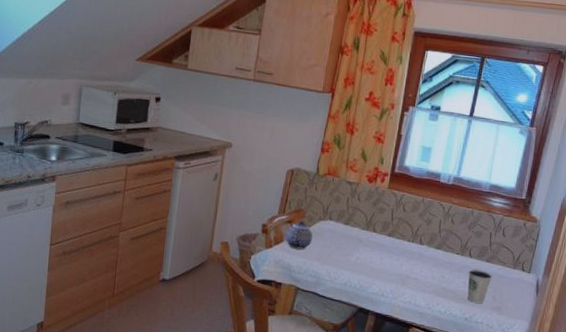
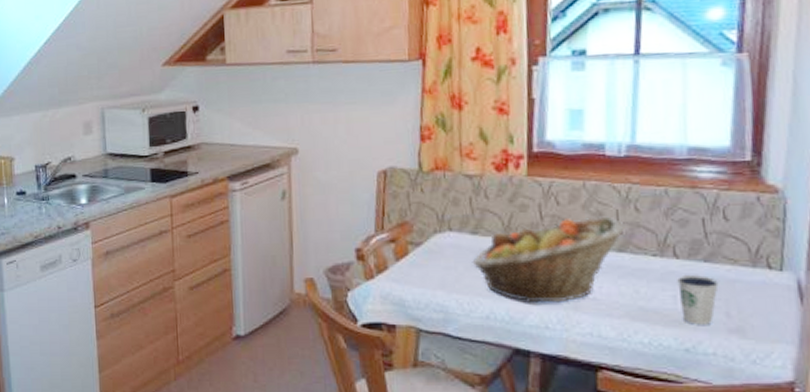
teapot: present [285,220,313,250] -> none [390,237,429,276]
fruit basket: none [341,222,443,279] -> present [472,216,625,303]

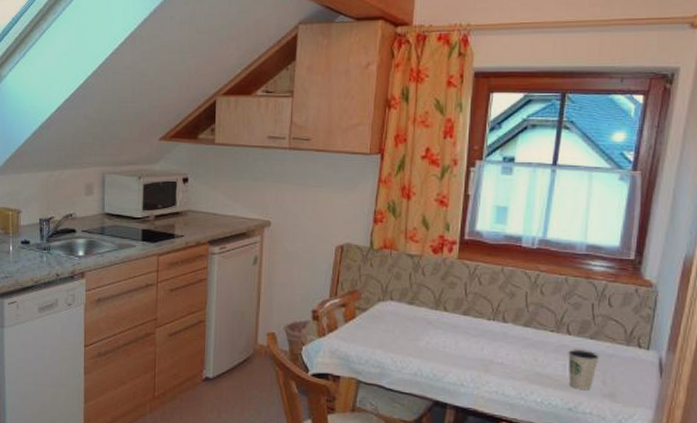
fruit basket: present [472,216,625,303] -> none [407,296,531,365]

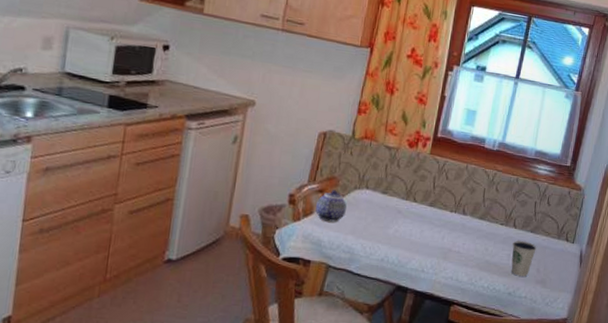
teapot: none [340,303,371,336] -> present [315,189,347,222]

